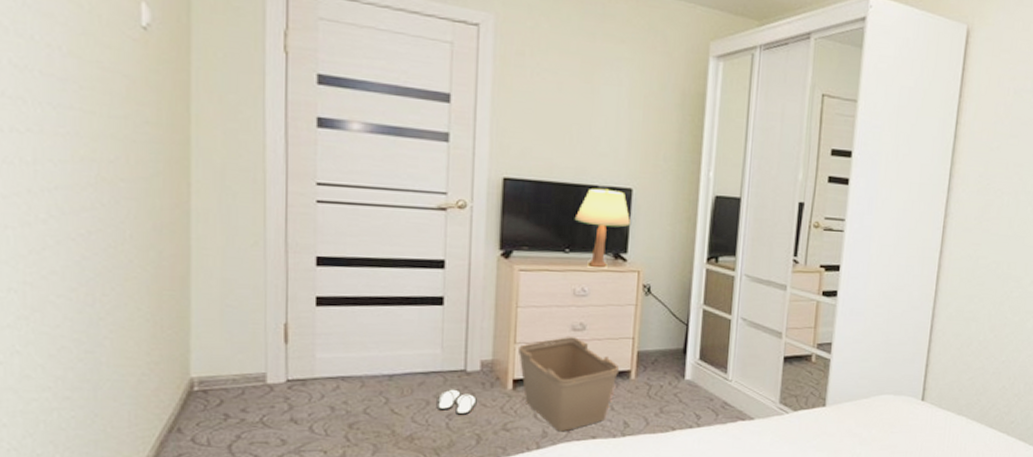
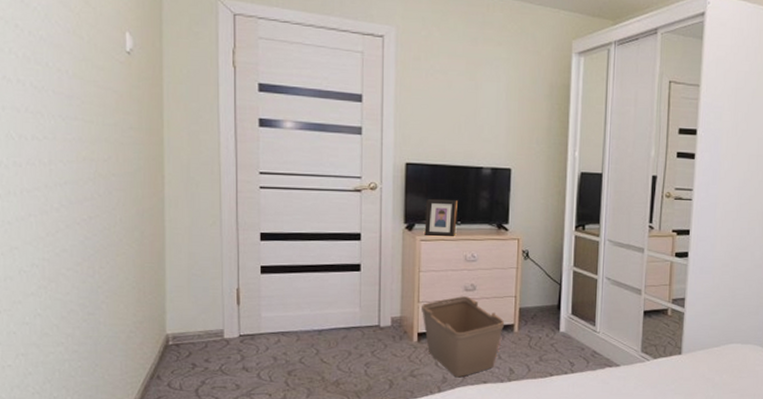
slippers: present [436,389,477,415] -> none [357,342,389,363]
picture frame: none [524,220,566,268] -> present [424,198,457,237]
table lamp: present [574,187,632,269] -> none [464,168,511,237]

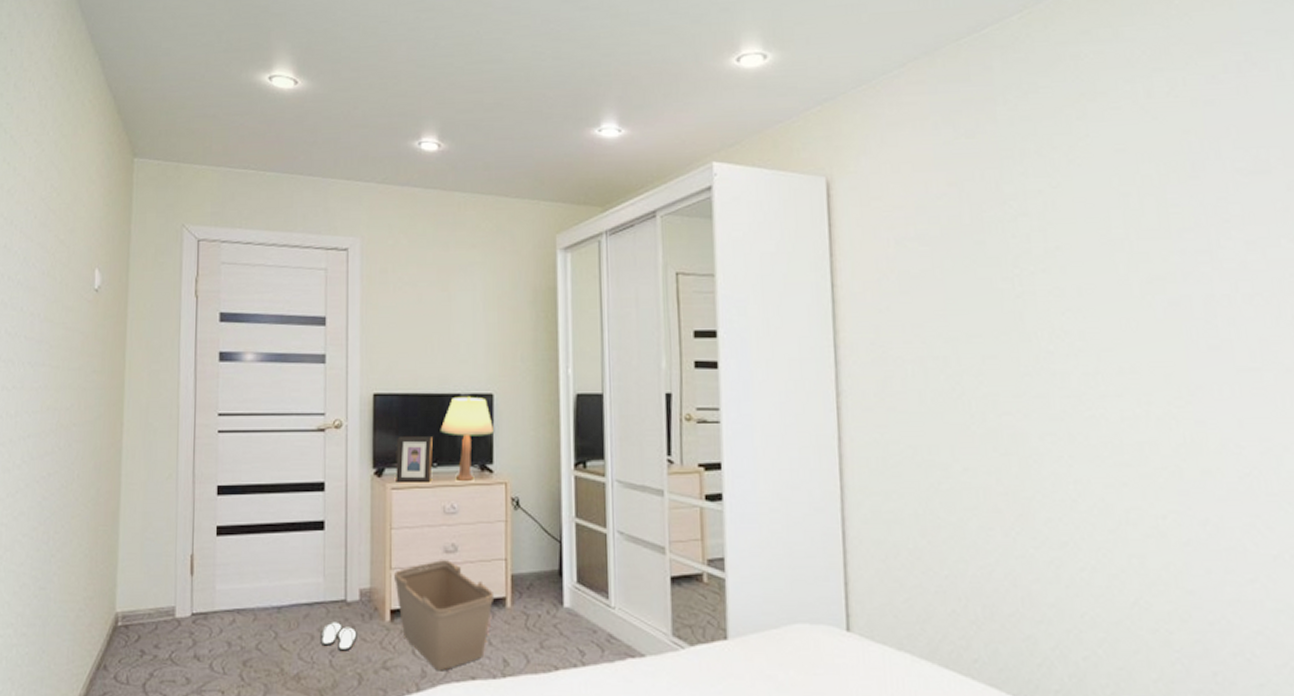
slippers: none [357,342,389,363] -> present [320,621,357,651]
table lamp: none [464,168,511,237] -> present [440,395,495,482]

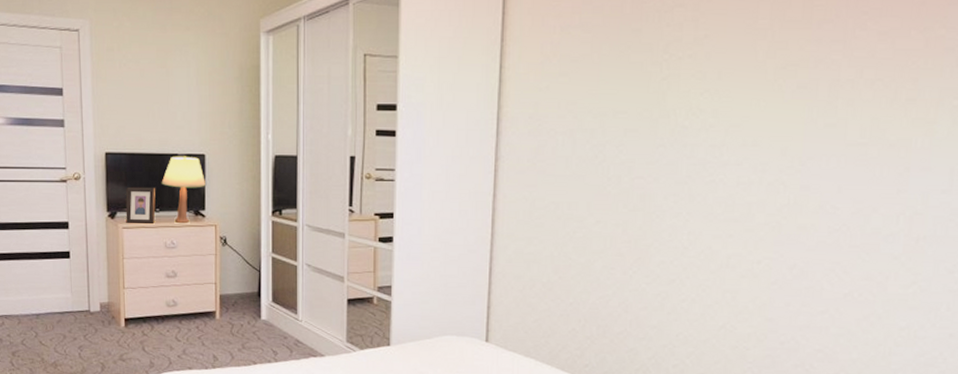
slippers: present [320,621,357,651] -> none [71,326,99,347]
bicycle basket: present [394,560,495,671] -> none [127,283,207,363]

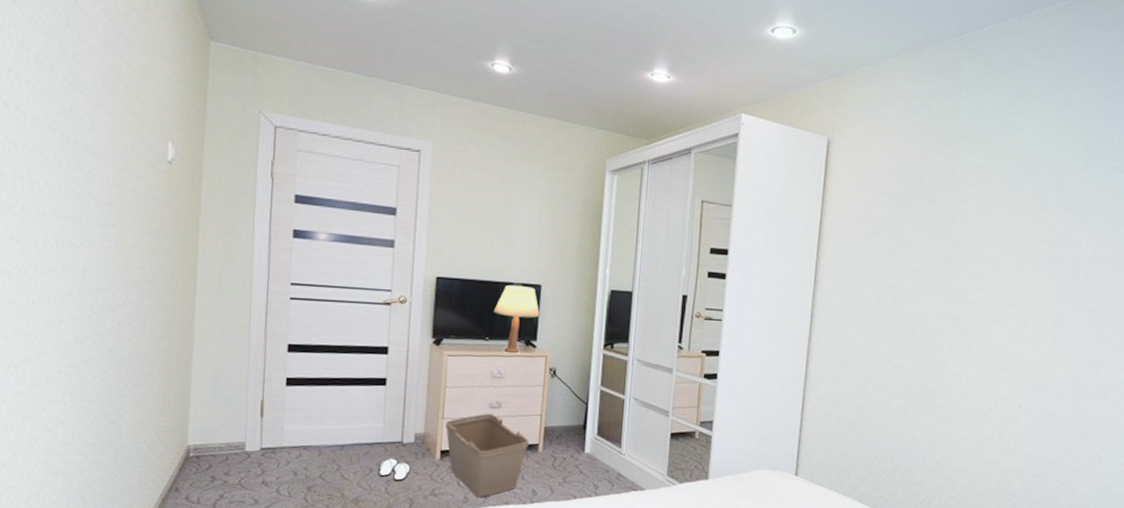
slippers: none [71,326,99,347] -> present [378,458,411,481]
picture frame: present [126,186,156,225] -> none [452,313,486,353]
bicycle basket: none [127,283,207,363] -> present [446,413,529,498]

